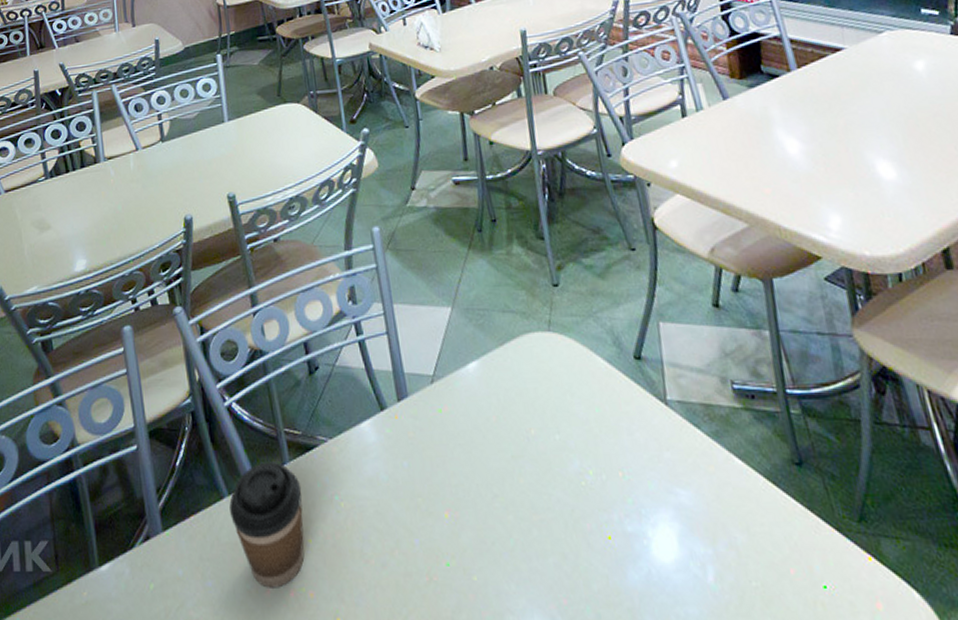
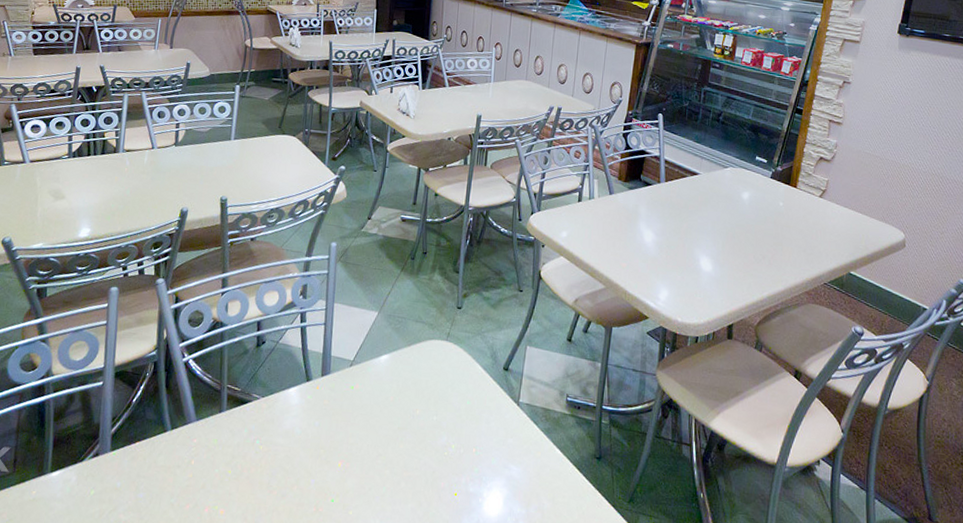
coffee cup: present [229,462,305,588] -> none [169,408,232,504]

